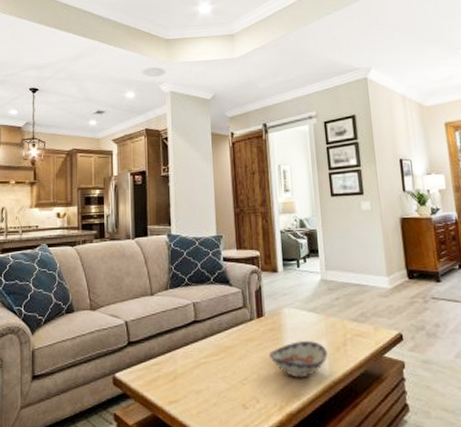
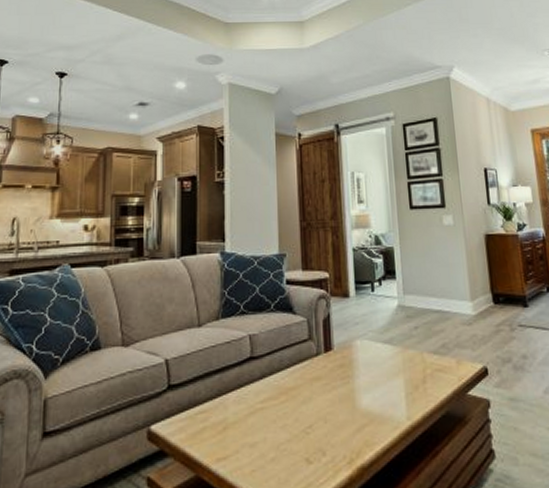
decorative bowl: present [269,340,328,378] -> none [338,377,405,423]

